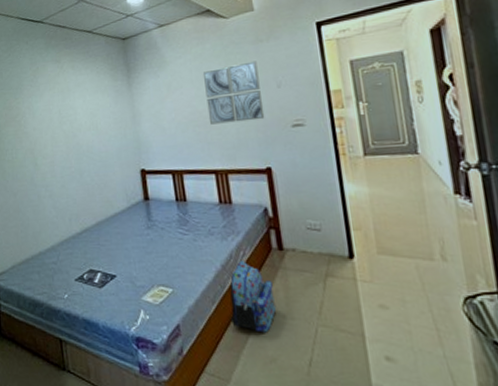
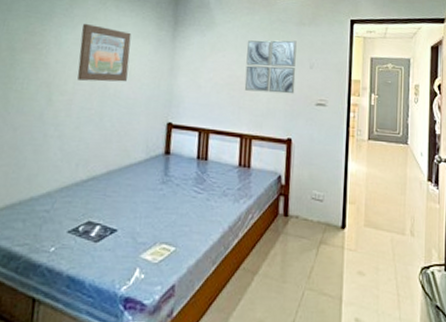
wall art: none [47,89,96,143] -> present [77,24,132,82]
backpack: present [230,261,277,333] -> none [228,224,273,295]

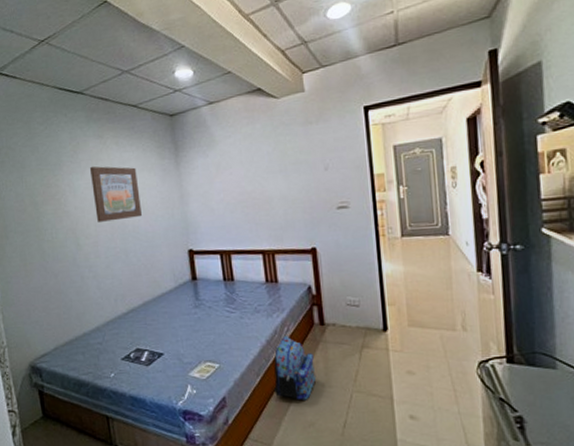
backpack: none [228,224,273,295] -> present [274,336,317,400]
wall art: present [244,40,297,94] -> none [252,143,312,206]

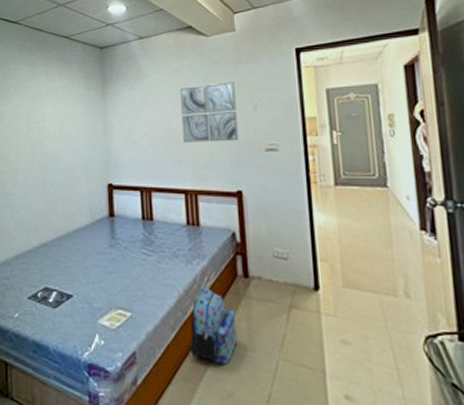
wall art: present [89,166,142,222] -> none [17,93,64,149]
wall art: none [252,143,312,206] -> present [179,81,239,143]

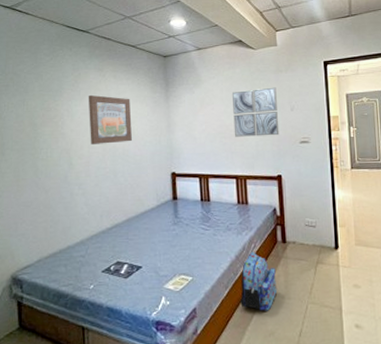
wall art: none [17,93,64,149] -> present [88,95,132,144]

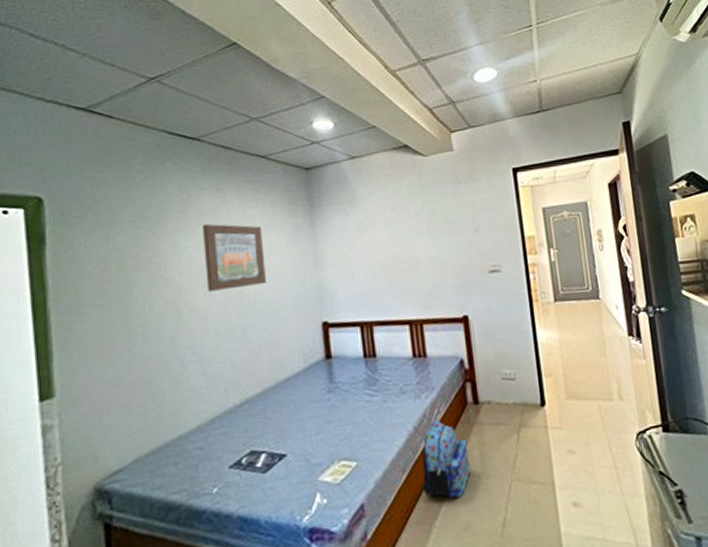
wall art: present [231,87,280,137] -> none [398,203,463,270]

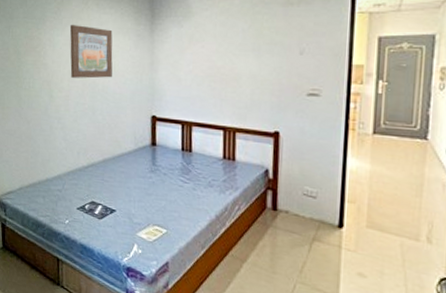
backpack: present [422,419,472,498] -> none [217,214,261,281]

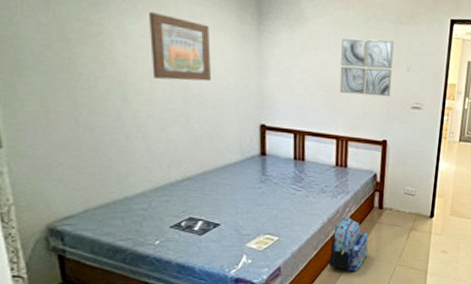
backpack: none [217,214,261,281] -> present [329,216,369,271]
wall art: none [225,24,284,84] -> present [339,38,394,97]

